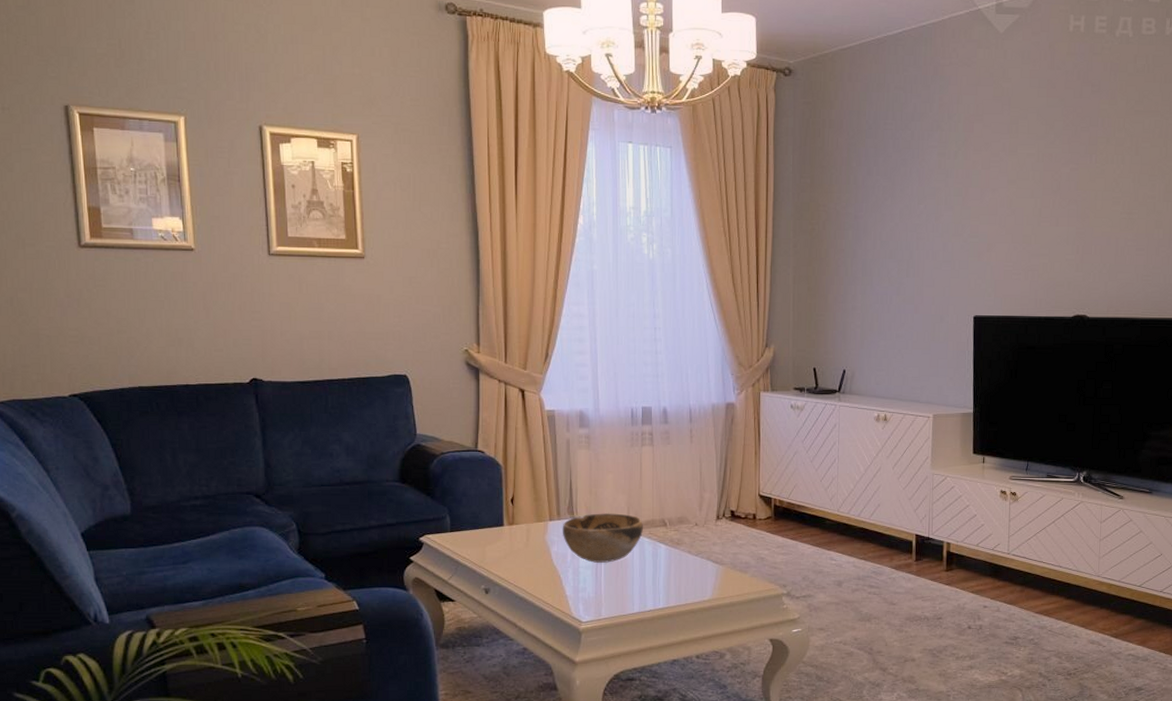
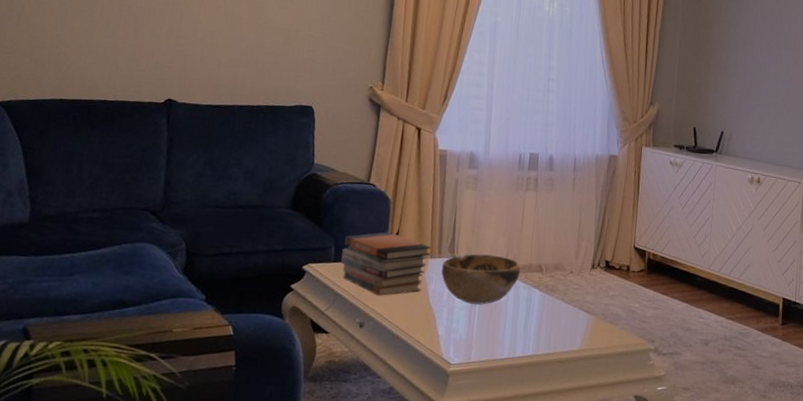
book stack: none [458,498,549,561] -> present [341,232,431,296]

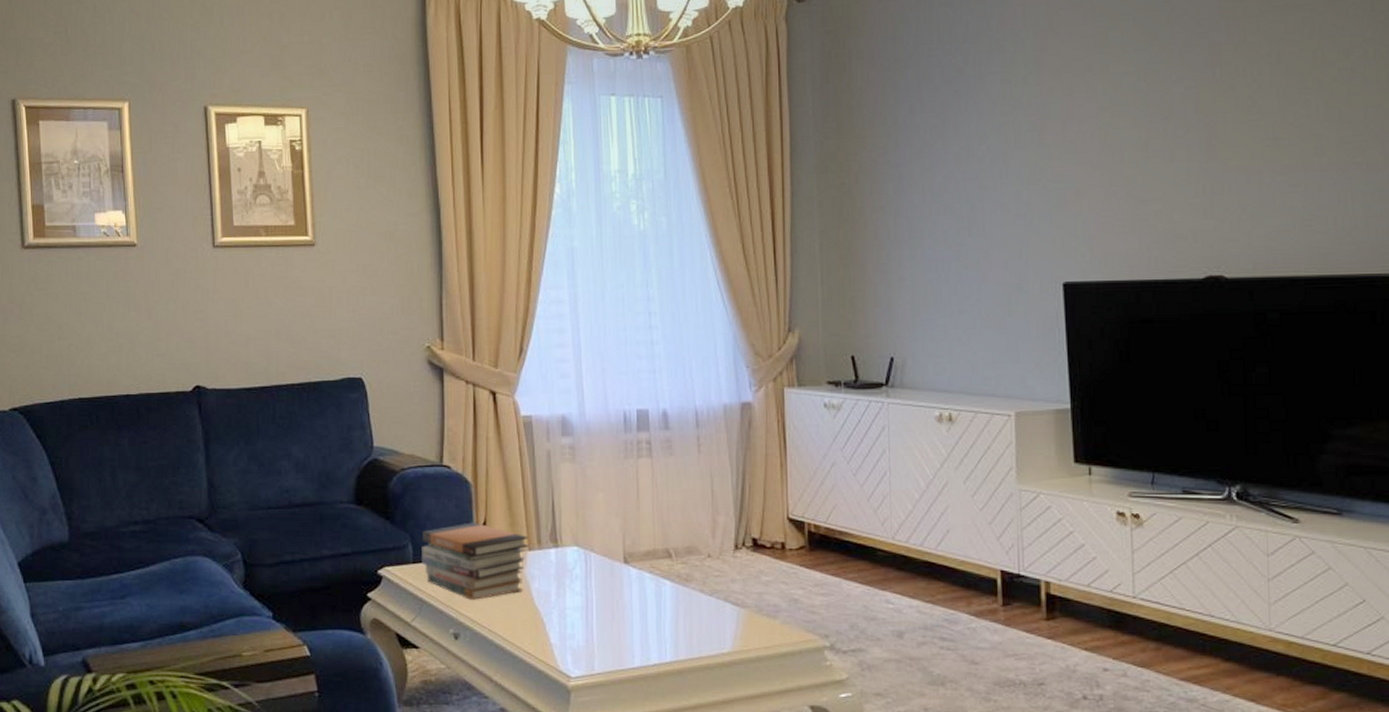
decorative bowl: present [441,254,521,305] -> none [544,541,644,603]

